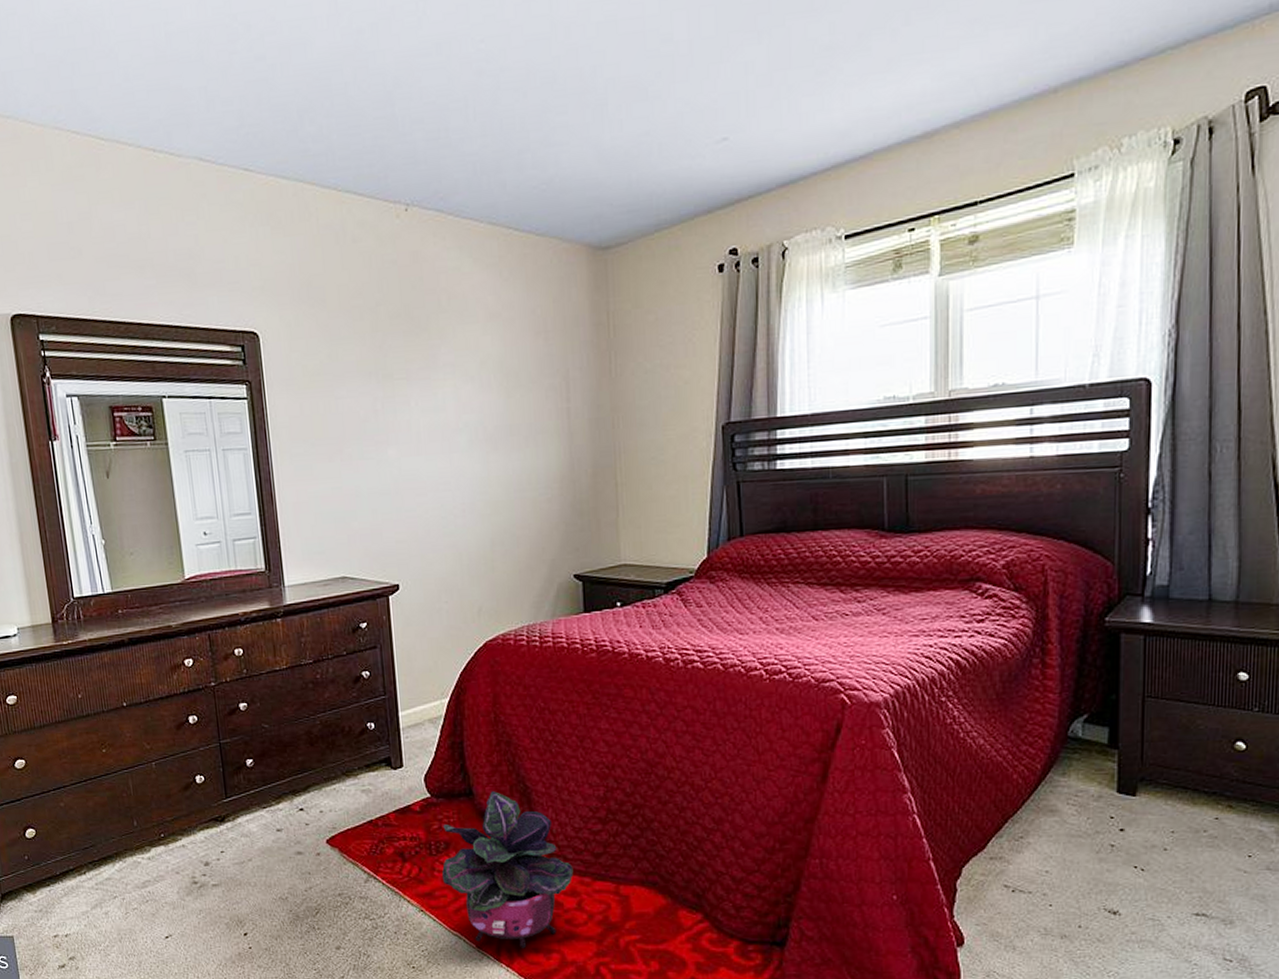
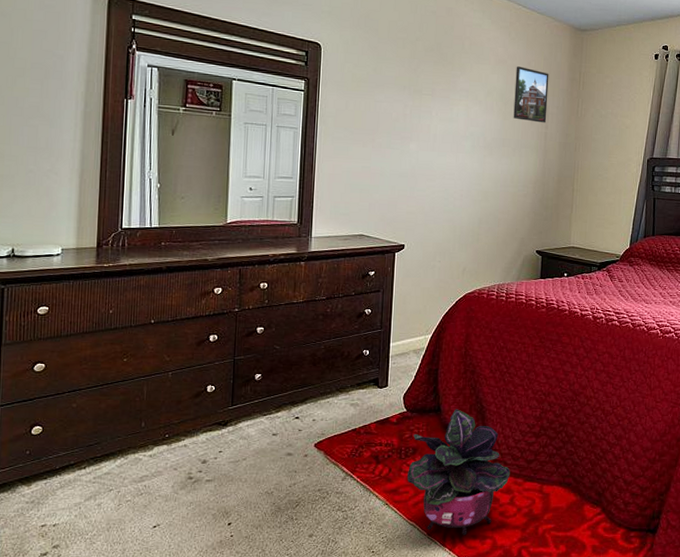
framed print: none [515,317,567,395] -> present [513,66,549,123]

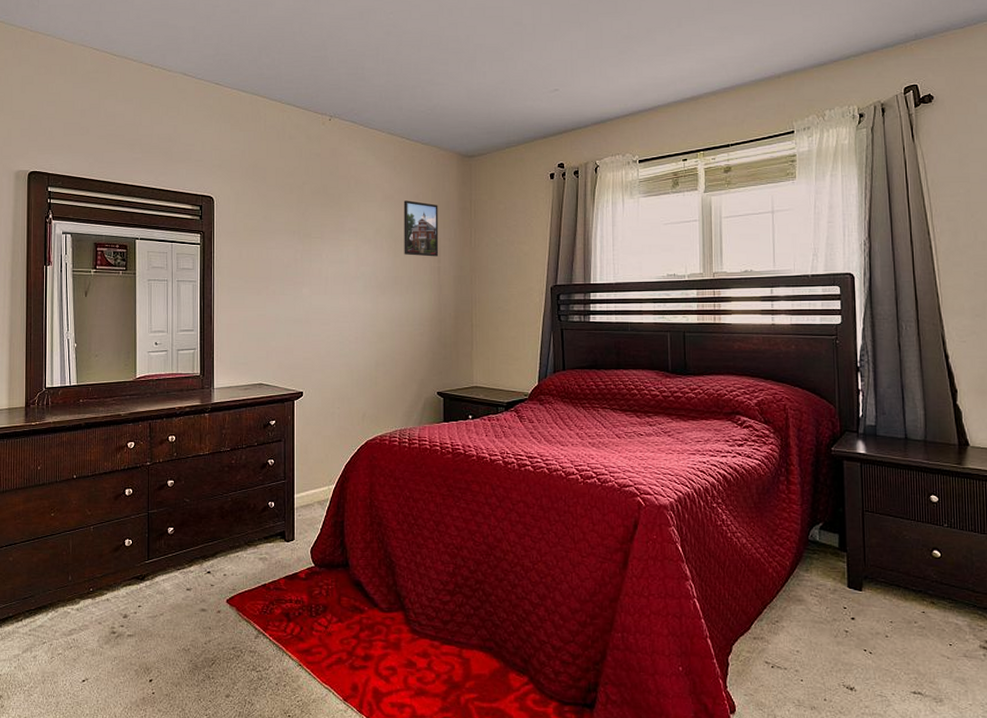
potted plant: present [406,409,511,535] -> none [318,564,426,702]

